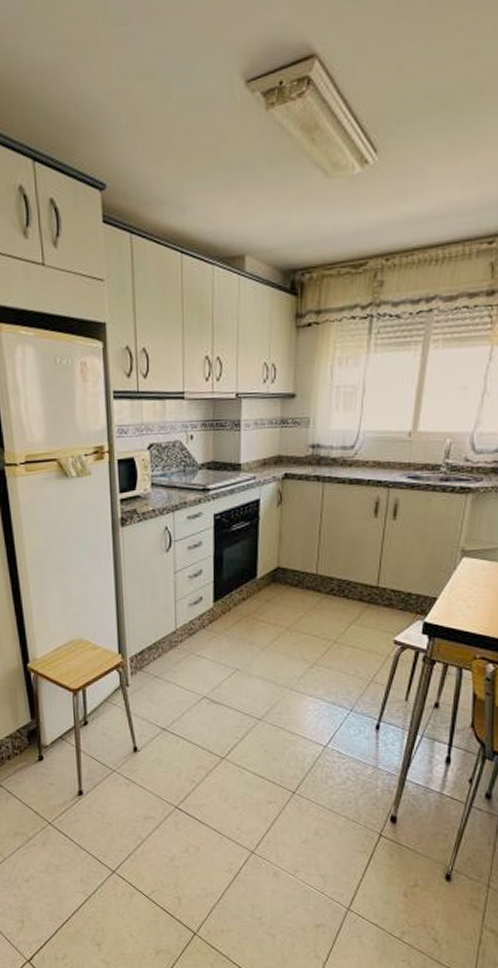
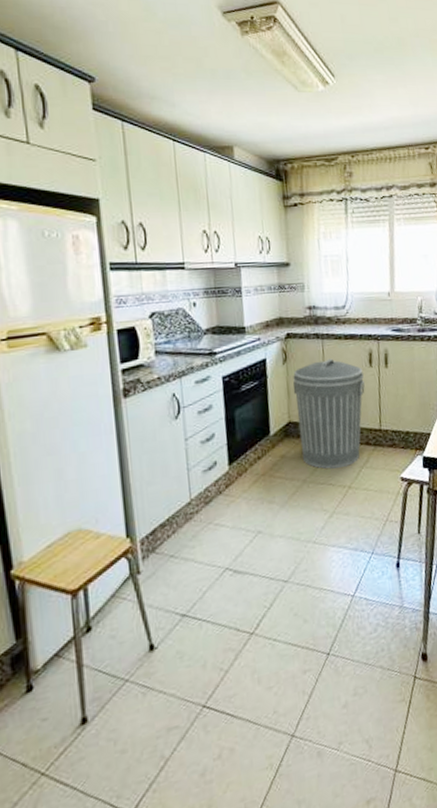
trash can: none [285,504,366,620] -> present [293,358,365,469]

